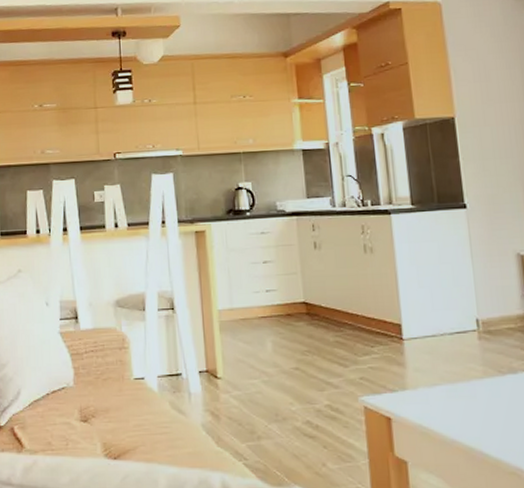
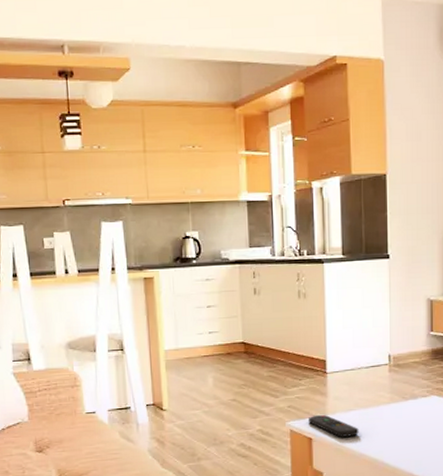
remote control: none [385,390,448,418] -> present [309,415,359,437]

